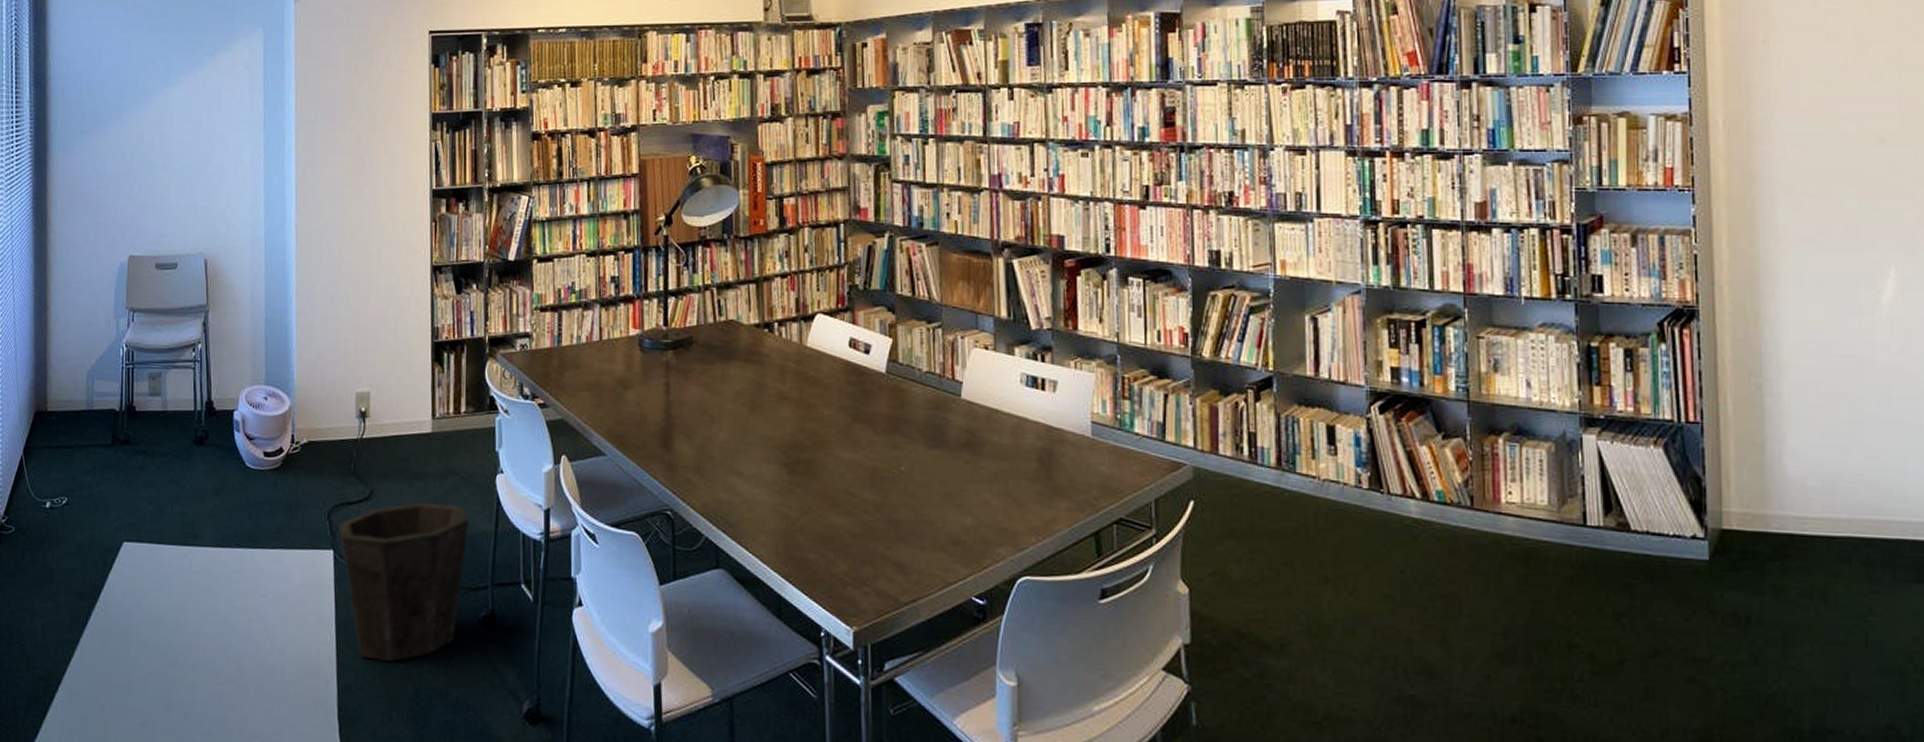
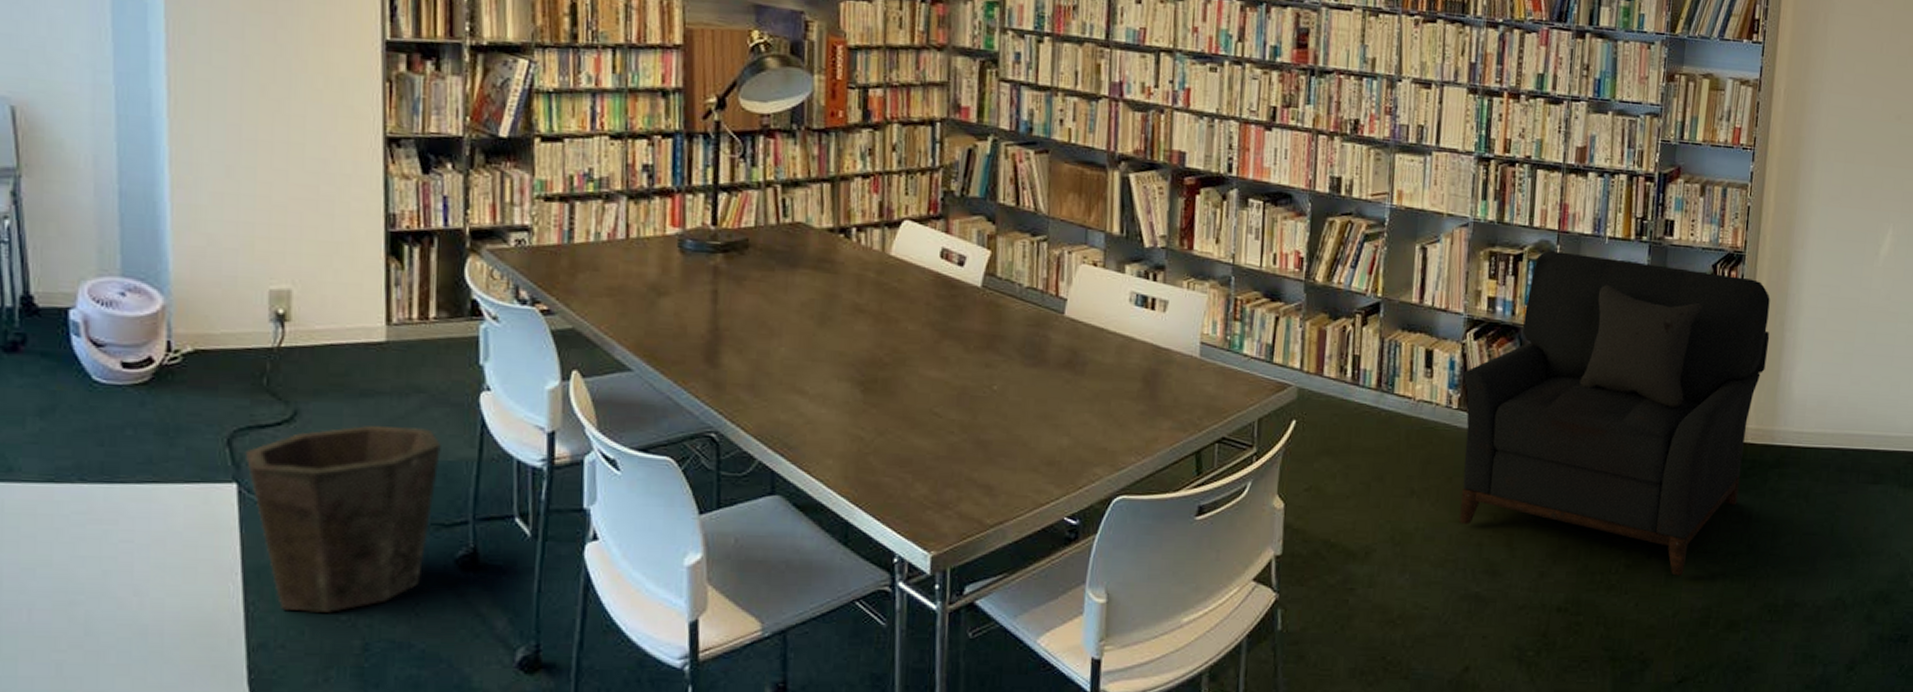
armchair: none [1371,315,1745,688] -> present [1459,250,1770,576]

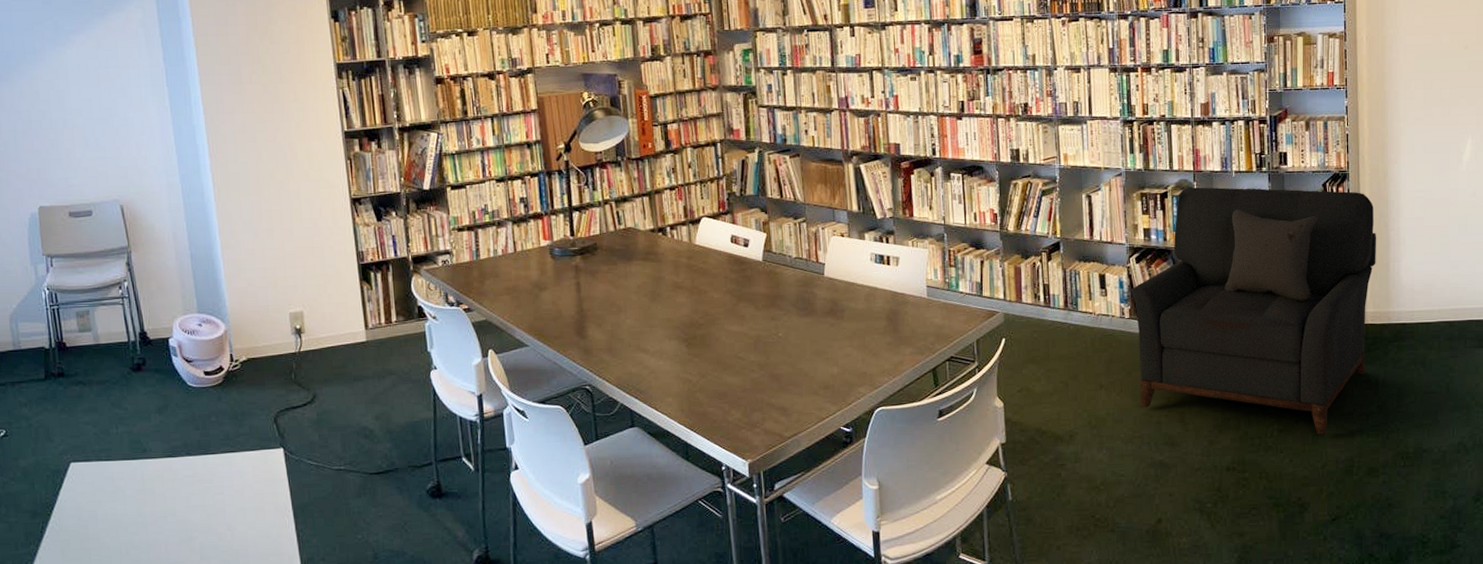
waste bin: present [244,424,441,614] -> none [285,399,409,535]

